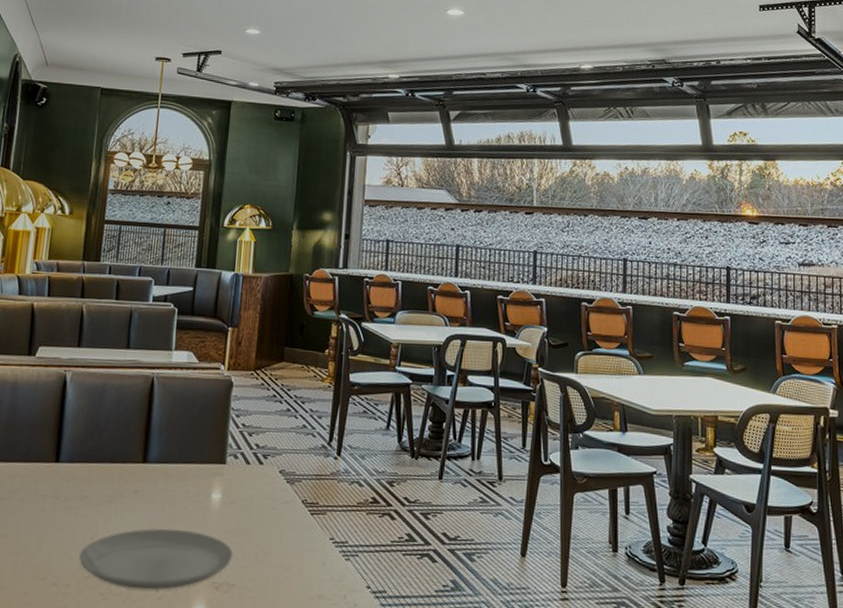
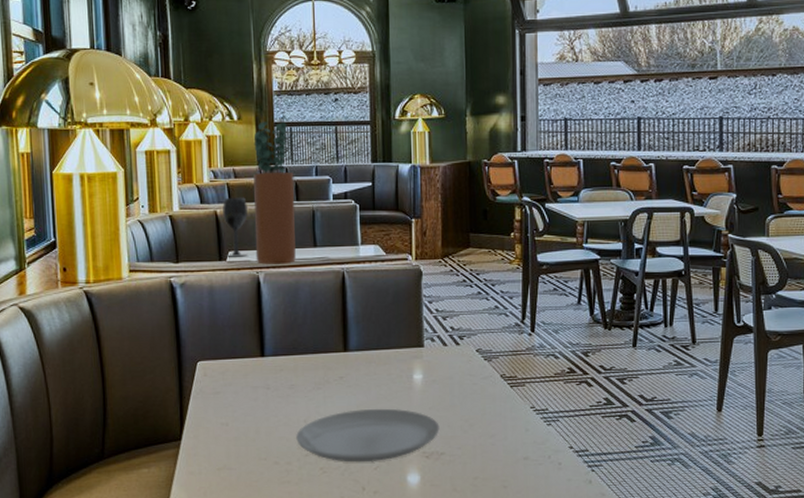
wine glass: none [36,290,66,354] -> present [222,197,248,257]
vase: none [66,208,120,364] -> present [253,109,296,264]

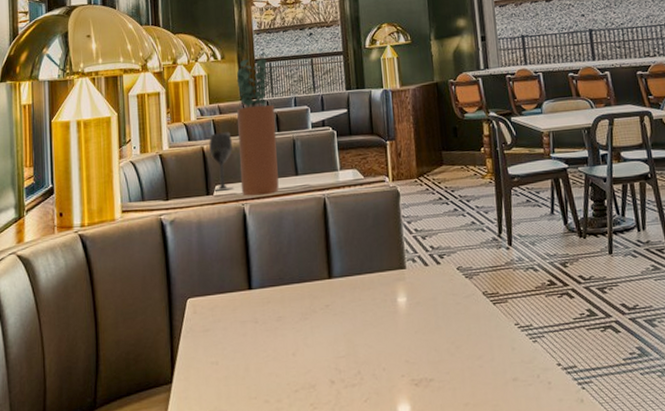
plate: present [296,408,440,463] -> none [285,334,427,396]

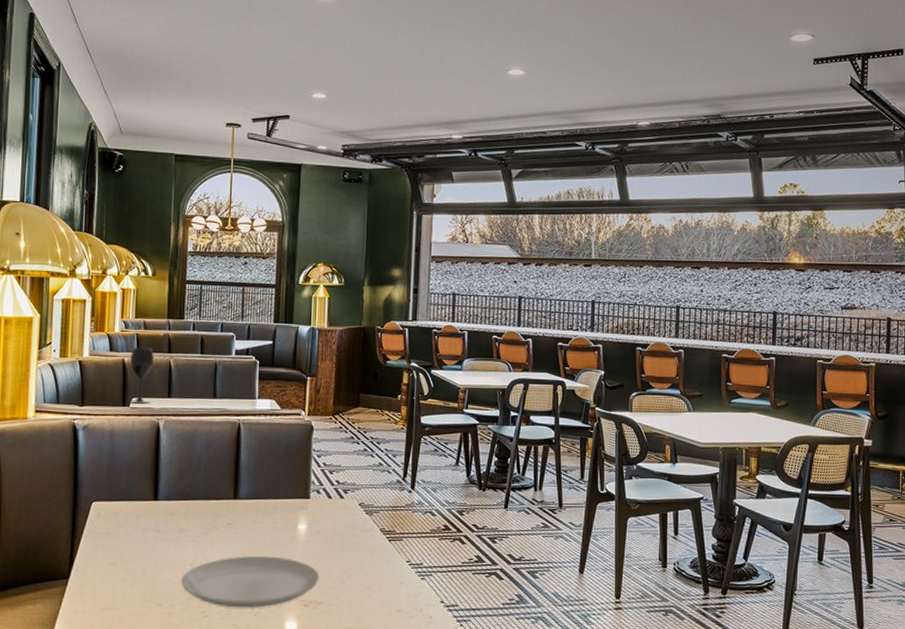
vase: present [236,46,279,196] -> none [157,269,201,413]
plate: none [285,334,427,396] -> present [181,555,320,608]

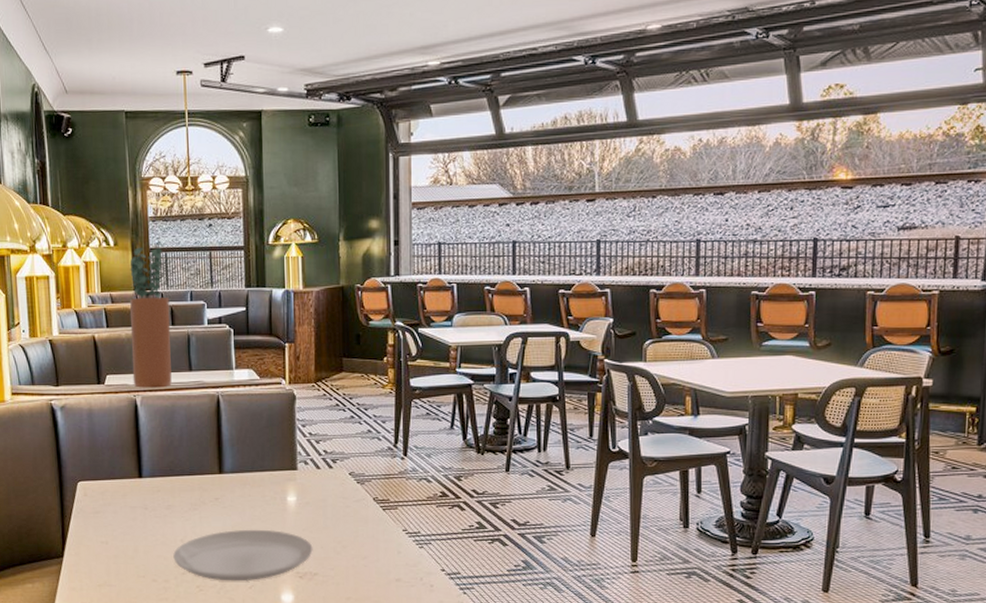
wine glass: present [129,347,154,404] -> none [100,322,125,381]
vase: none [157,269,201,413] -> present [130,235,172,388]

